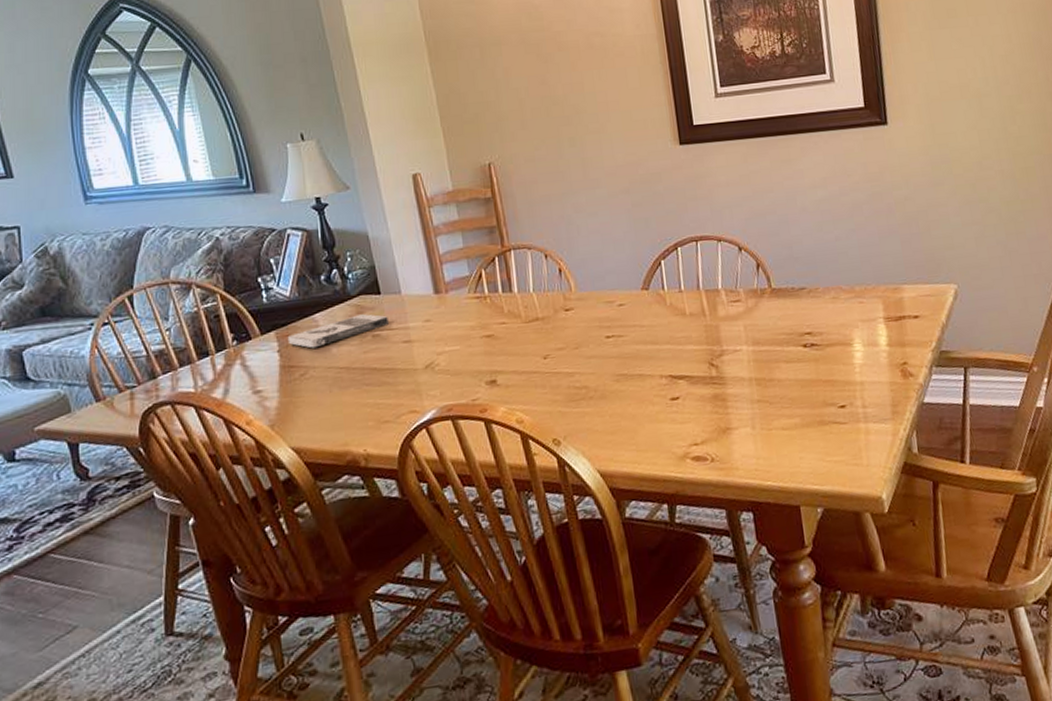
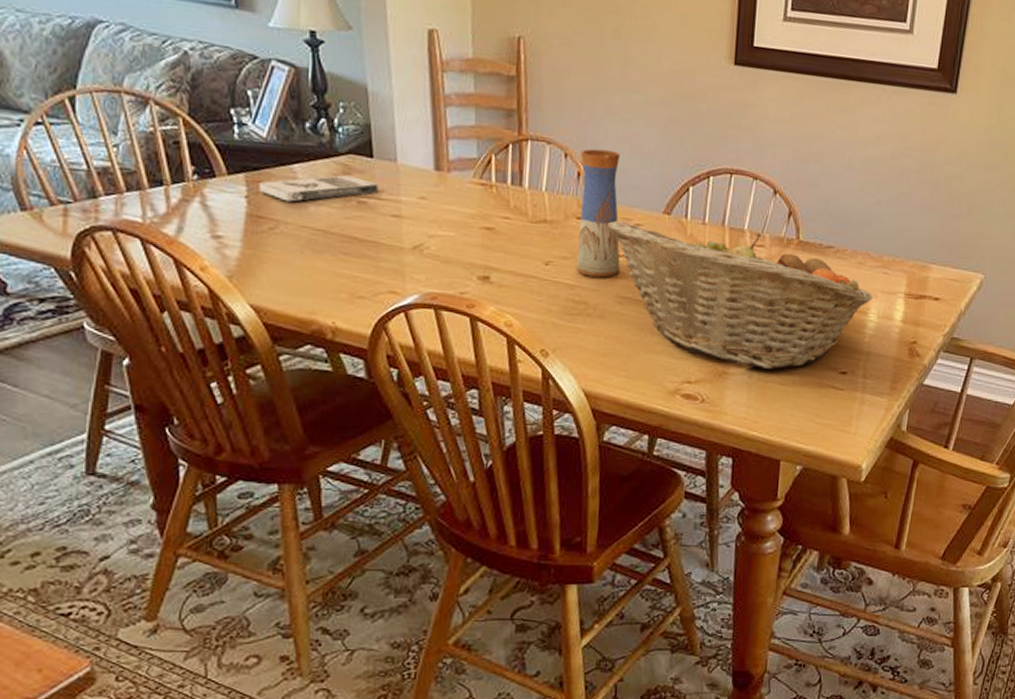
vase: none [558,243,612,362] -> present [576,148,621,278]
fruit basket: none [593,289,854,418] -> present [607,220,873,370]

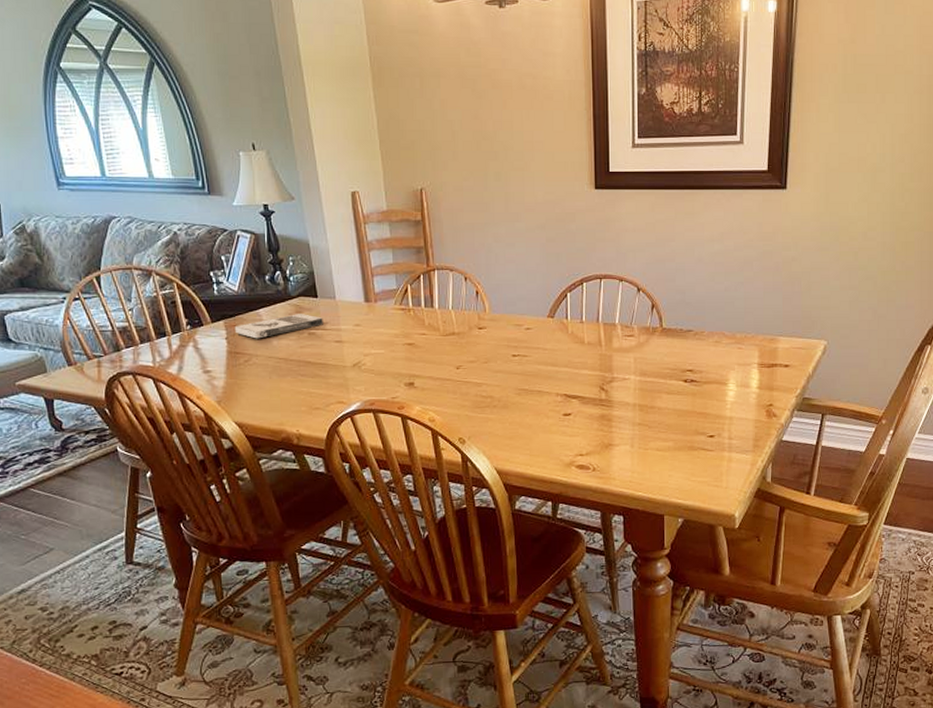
vase: present [576,148,621,278] -> none [476,271,516,375]
fruit basket: present [607,220,873,370] -> none [503,325,730,439]

